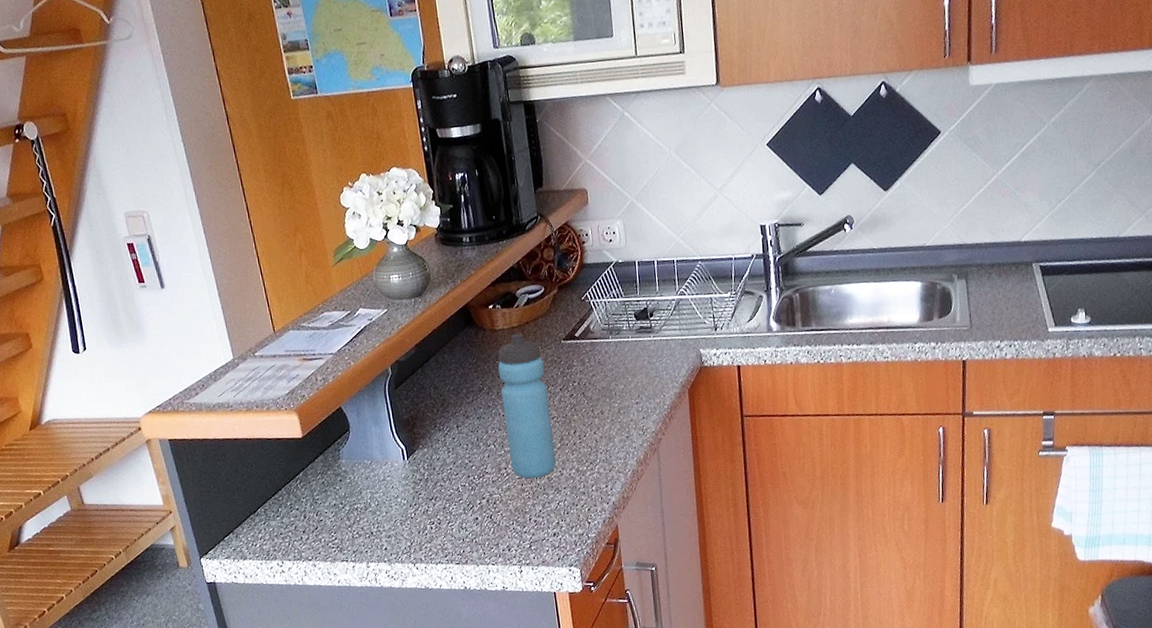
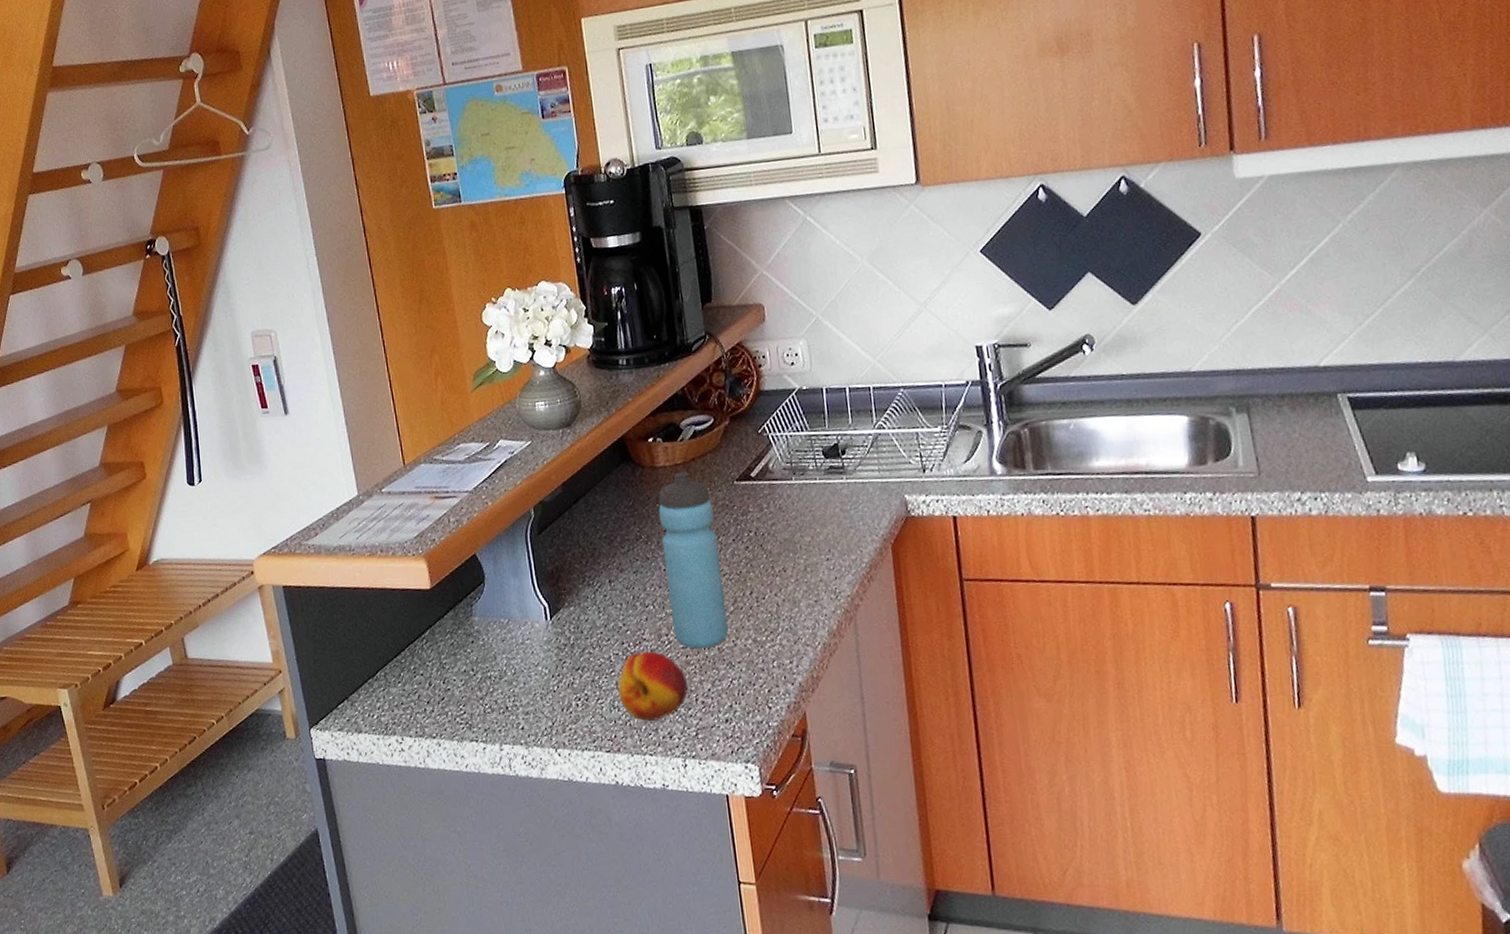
fruit: none [465,482,523,538] -> present [617,651,688,721]

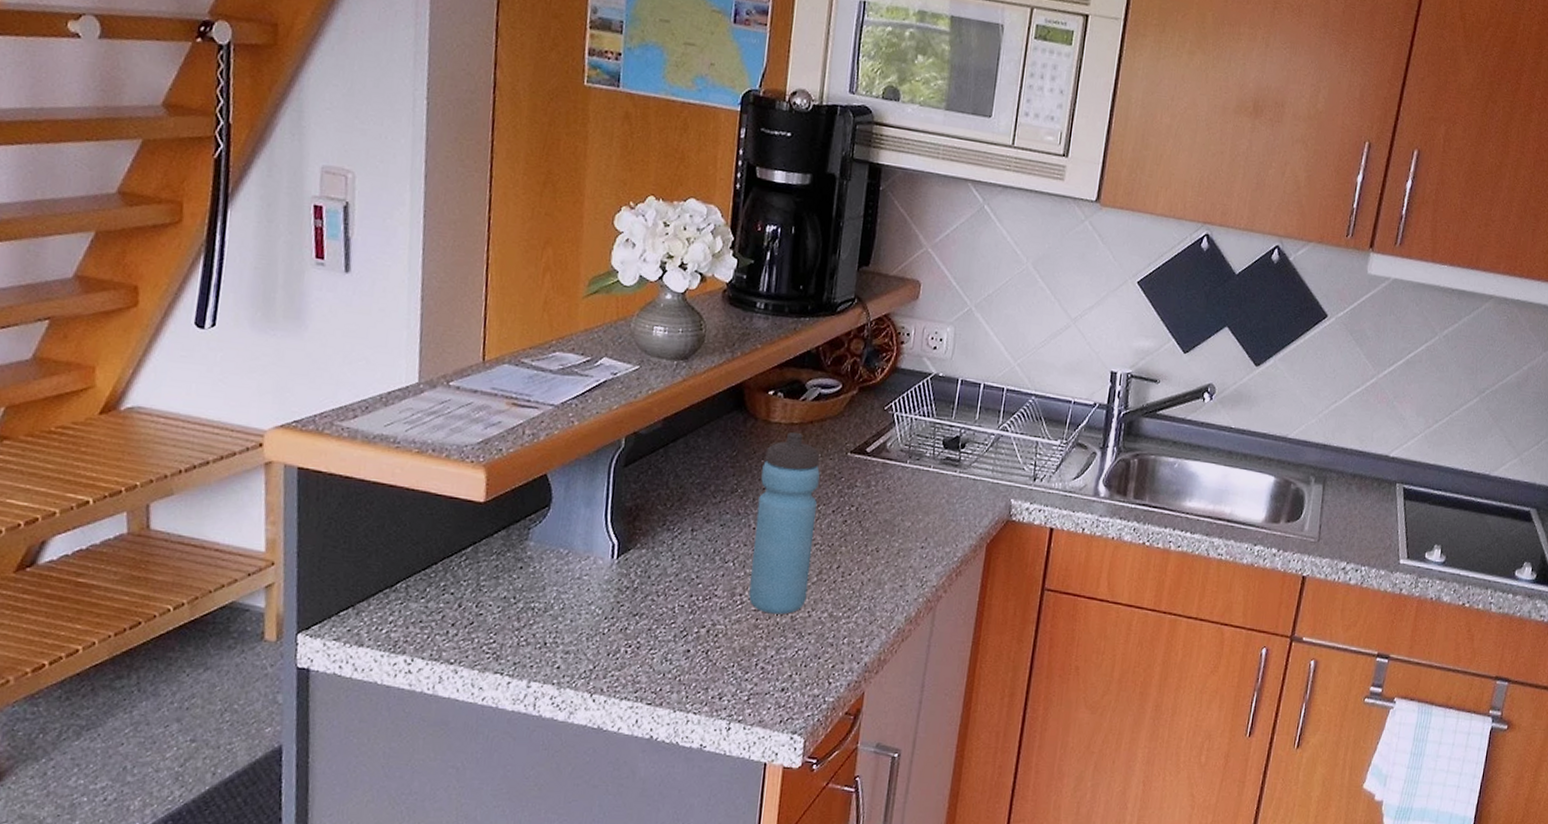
fruit: present [617,651,688,721] -> none [674,608,751,679]

